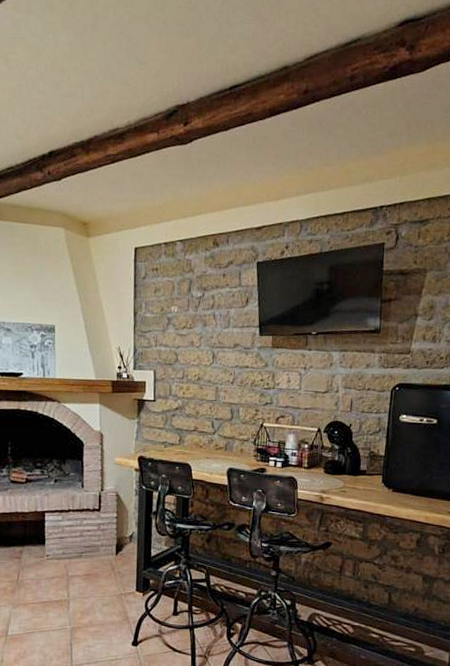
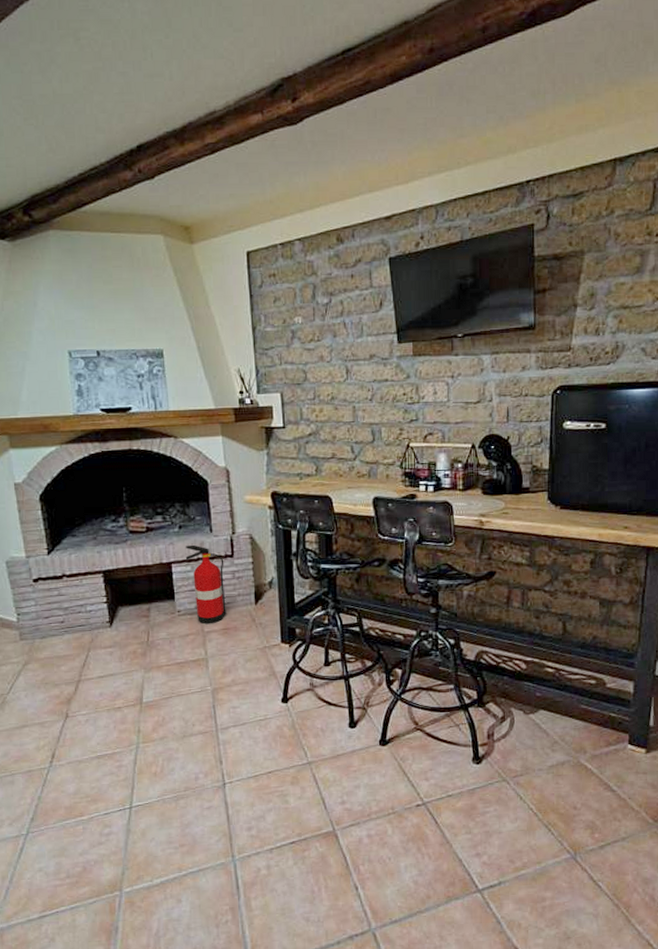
fire extinguisher: none [57,497,92,569] -> present [185,544,226,624]

